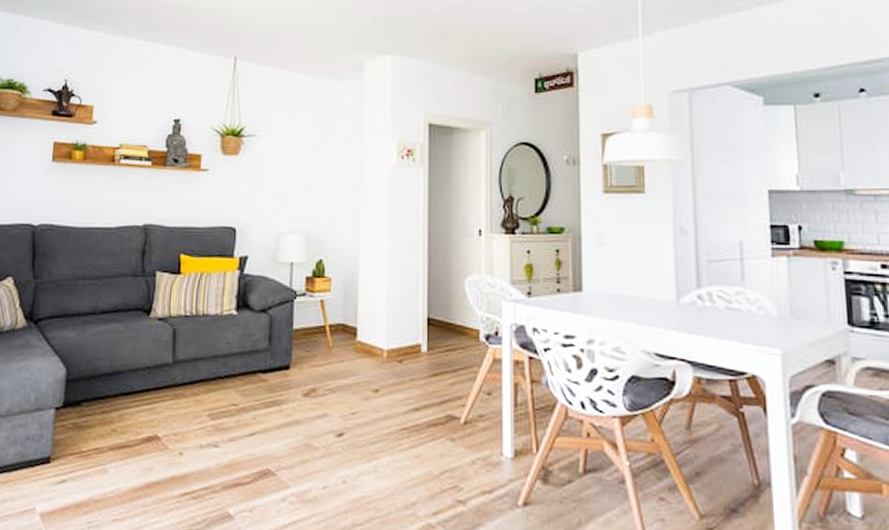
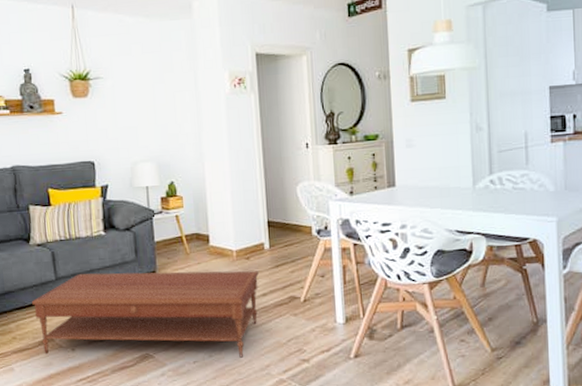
coffee table: none [142,358,412,489] -> present [32,270,259,358]

